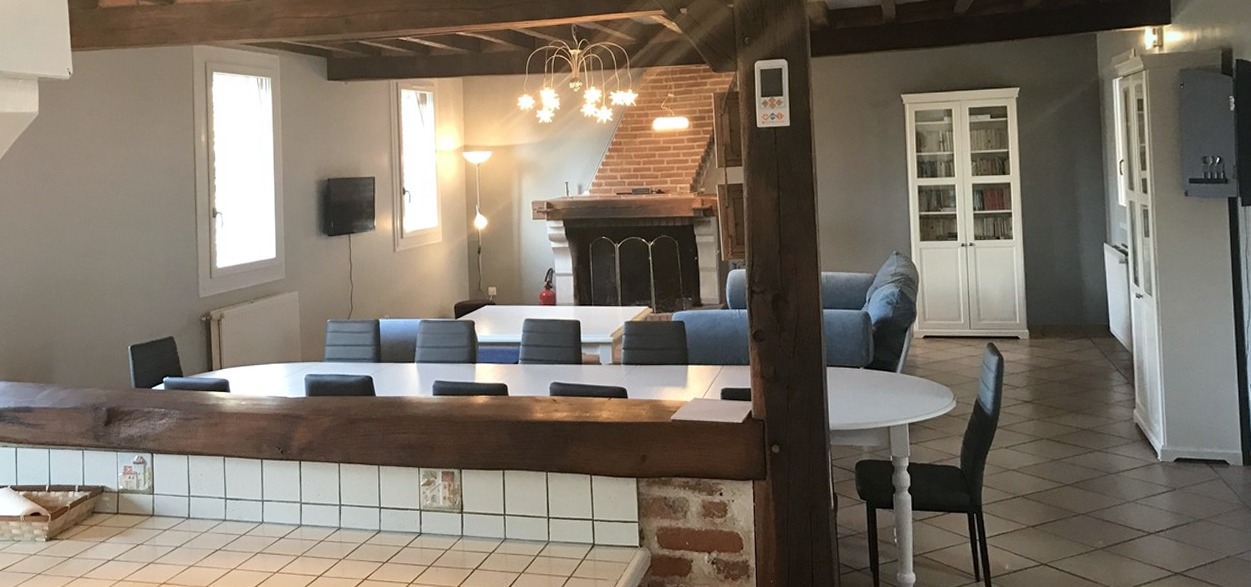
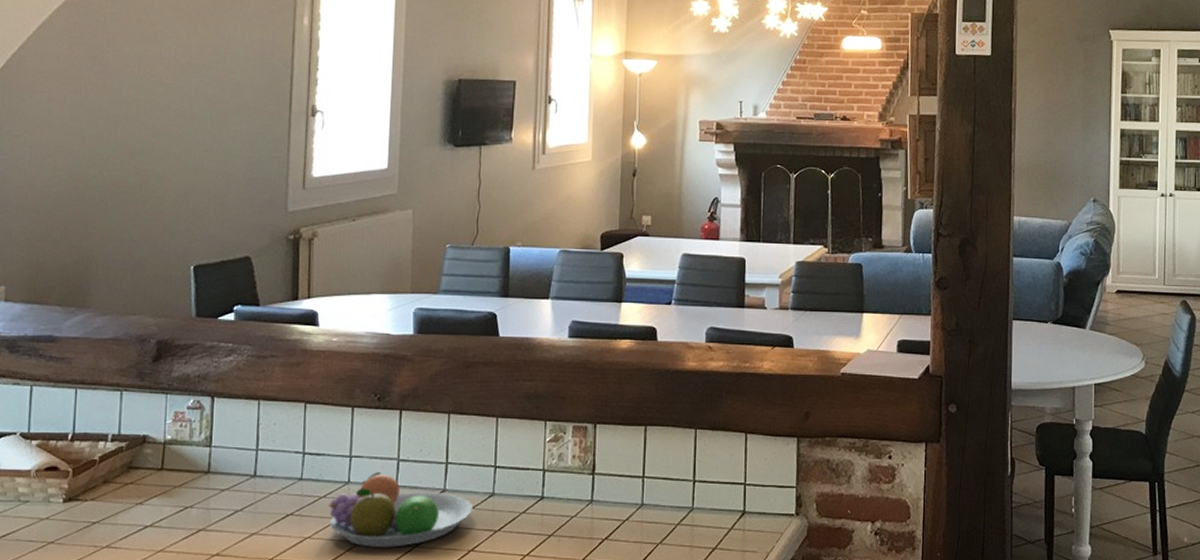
fruit bowl: none [248,514,363,577] -> present [328,472,472,547]

